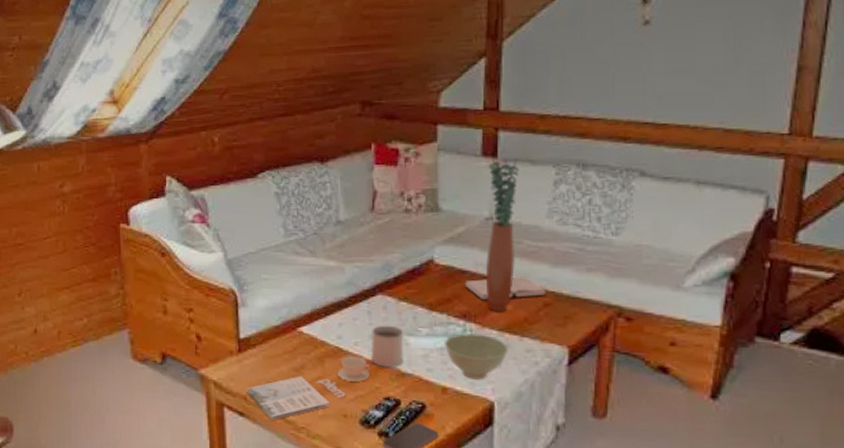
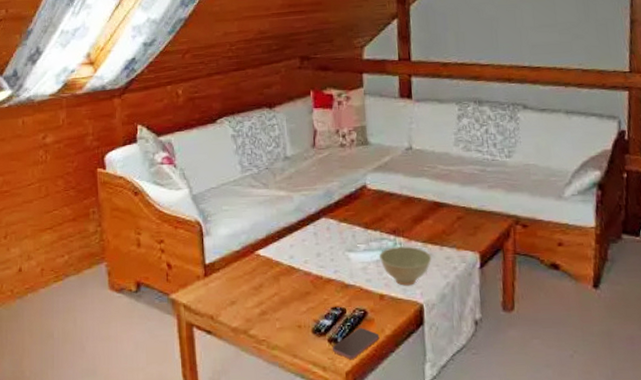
magazine: present [247,376,346,420] -> none [213,293,299,335]
teacup: present [337,356,371,382] -> none [291,273,319,296]
mug: present [370,325,404,367] -> none [318,243,346,281]
hardback book: present [464,276,546,301] -> none [392,195,458,218]
vase: present [486,155,519,312] -> none [405,96,432,227]

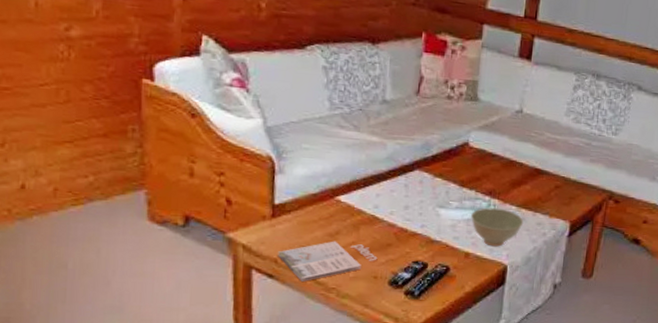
magazine: none [213,293,299,335] -> present [278,241,378,282]
smartphone: present [332,328,380,359] -> none [407,283,459,312]

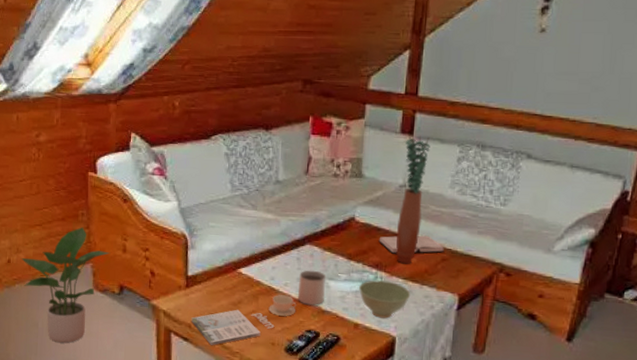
potted plant: none [43,145,173,286] -> present [22,227,111,343]
teacup: none [371,224,403,247] -> present [269,295,297,316]
mug: none [404,197,437,235] -> present [297,270,327,305]
hardback book: none [493,162,558,181] -> present [379,235,444,254]
vase: none [510,57,548,192] -> present [396,132,430,264]

